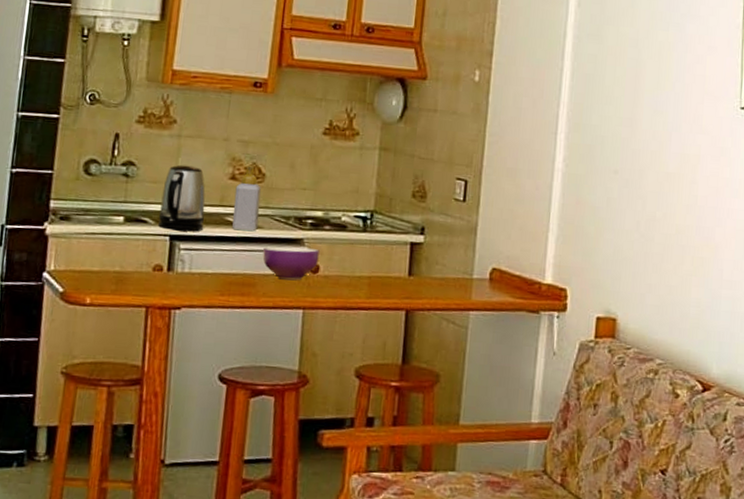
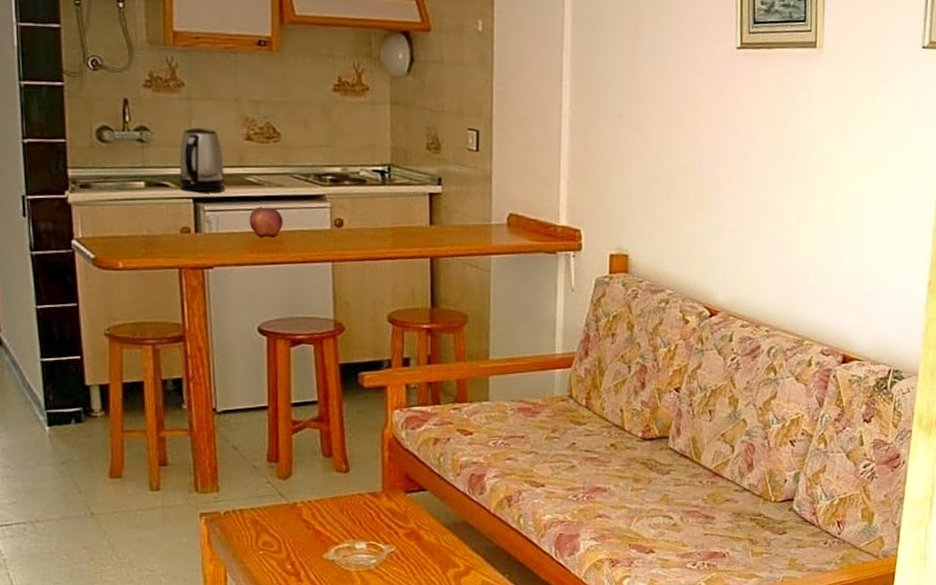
fruit: none [223,246,258,281] -> present [249,205,283,239]
soap bottle: present [232,165,261,232] -> none [252,125,279,190]
bowl: present [262,246,320,281] -> none [287,203,342,236]

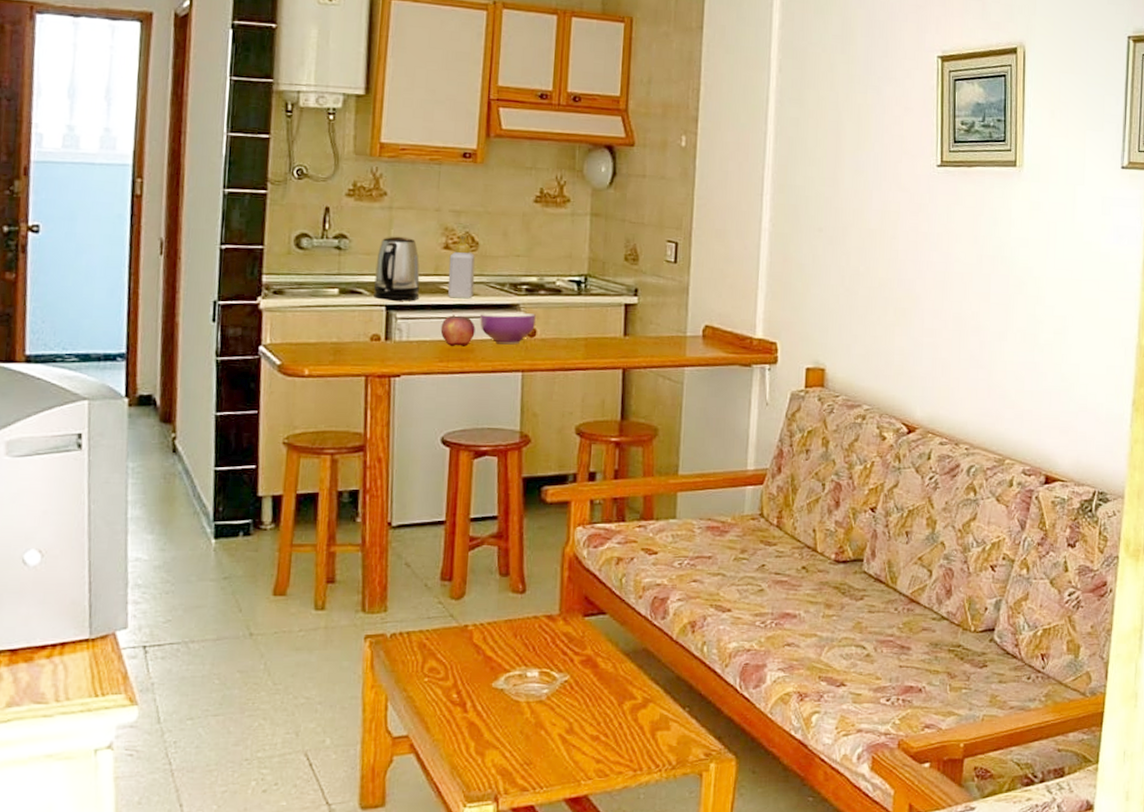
soap bottle: none [252,125,279,190] -> present [447,235,476,299]
bowl: none [287,203,342,236] -> present [480,312,536,346]

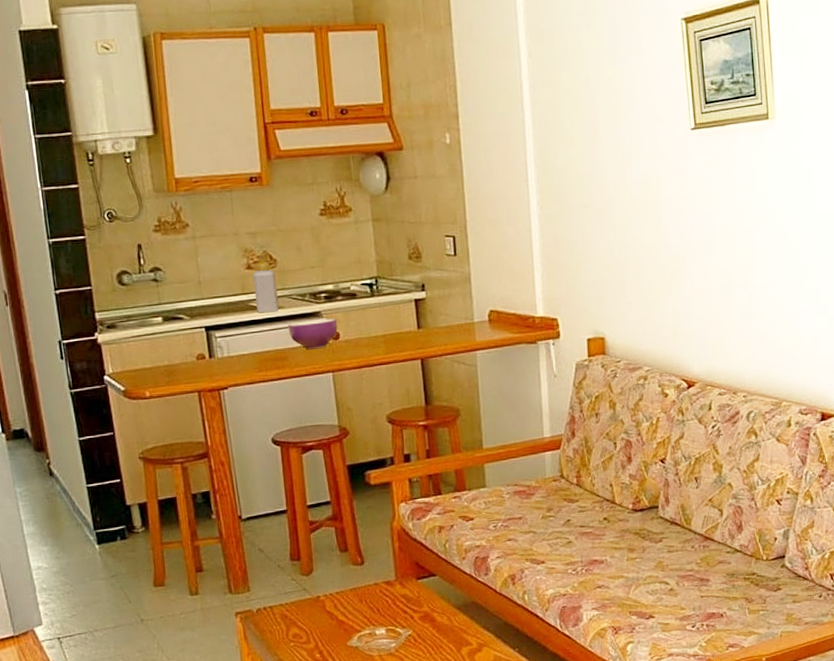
kettle: present [374,236,420,301] -> none [190,262,233,323]
fruit: present [440,314,475,347] -> none [255,327,286,358]

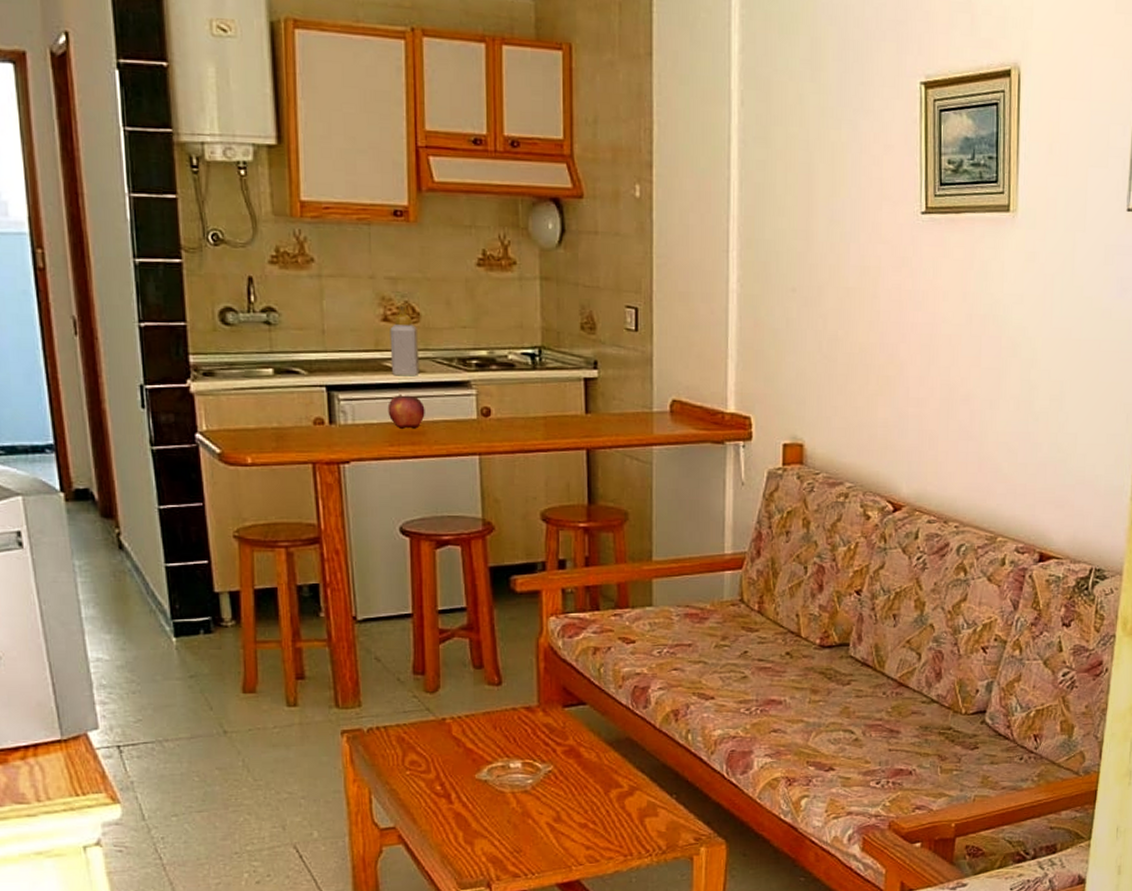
fruit: none [255,327,286,358] -> present [387,393,425,430]
bowl: present [288,318,338,351] -> none [429,390,489,427]

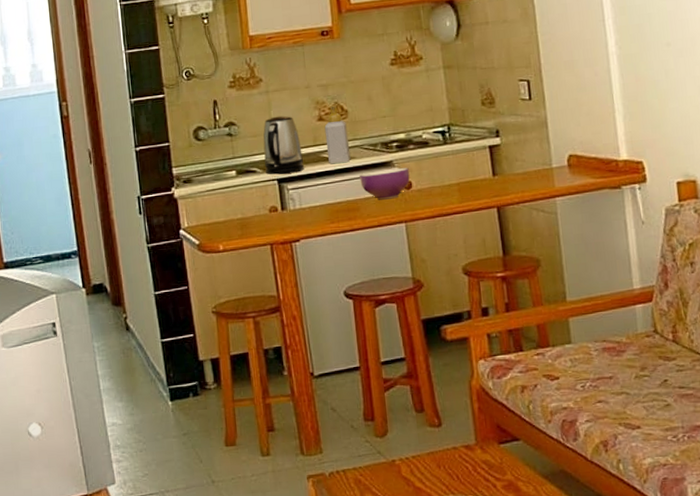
kettle: none [310,308,362,381] -> present [263,115,305,175]
fruit: present [387,393,425,430] -> none [327,178,358,209]
bowl: none [429,390,489,427] -> present [360,168,410,201]

